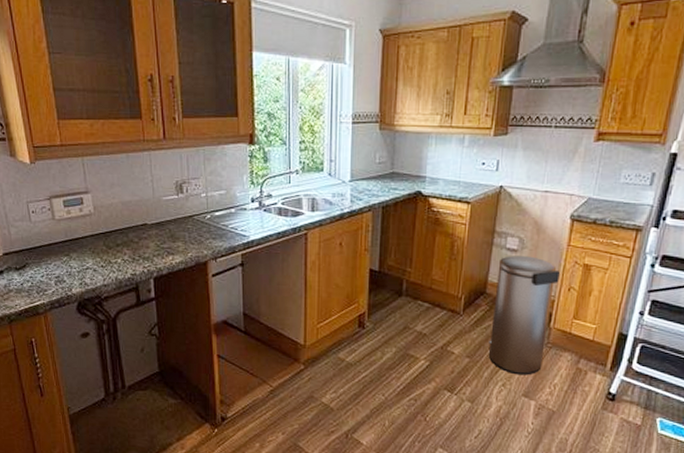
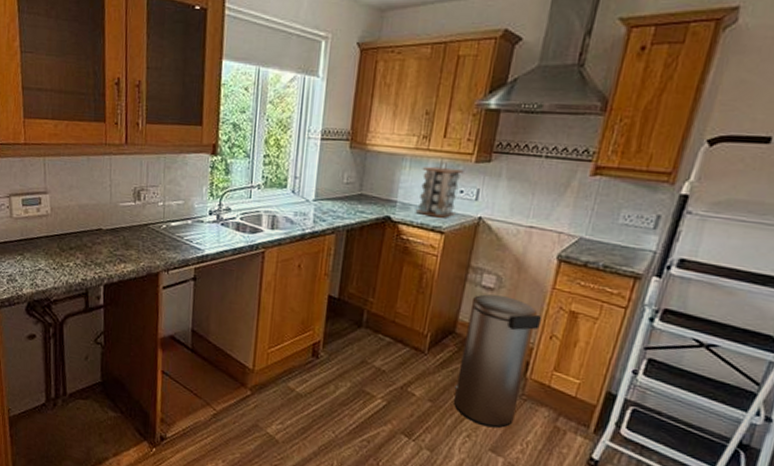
spice rack: none [443,136,484,189] -> present [415,161,464,218]

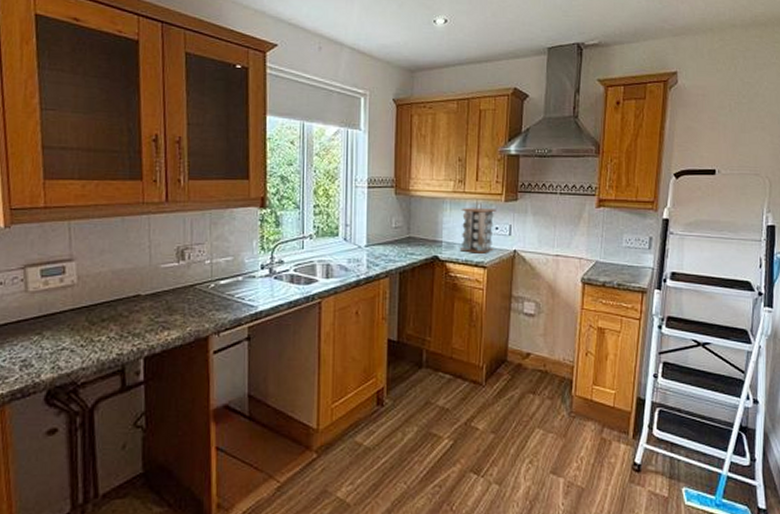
pedal bin: present [453,294,541,429] -> none [513,321,576,450]

